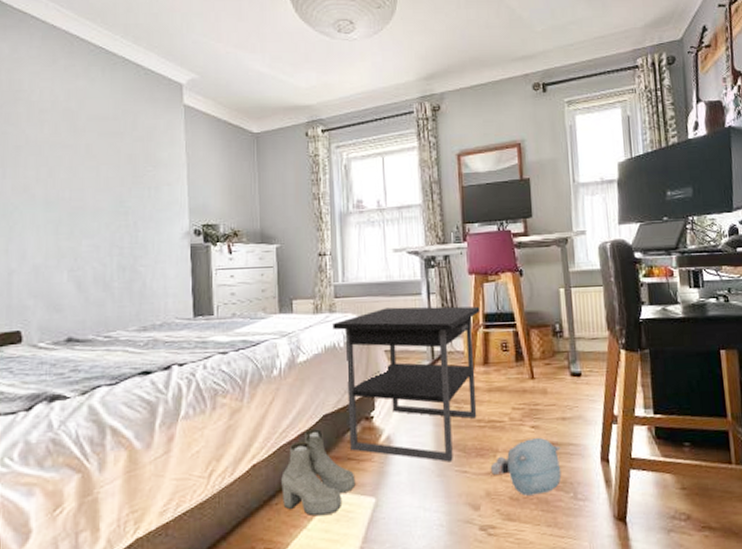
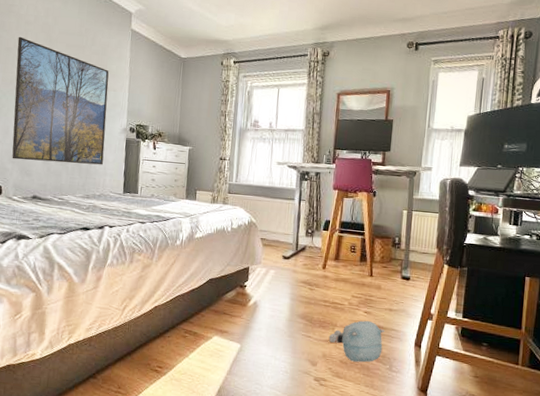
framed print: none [30,129,162,292] -> present [12,36,109,165]
boots: present [281,429,356,516] -> none [173,288,228,351]
nightstand: present [333,306,480,462] -> none [224,206,339,328]

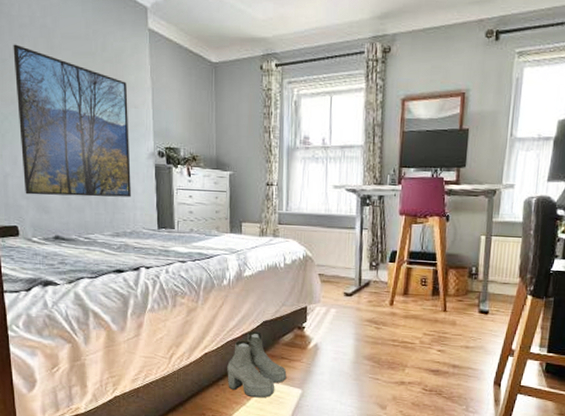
boots: none [173,288,228,351] -> present [227,331,287,398]
plush toy: present [328,320,385,363] -> none [398,359,461,404]

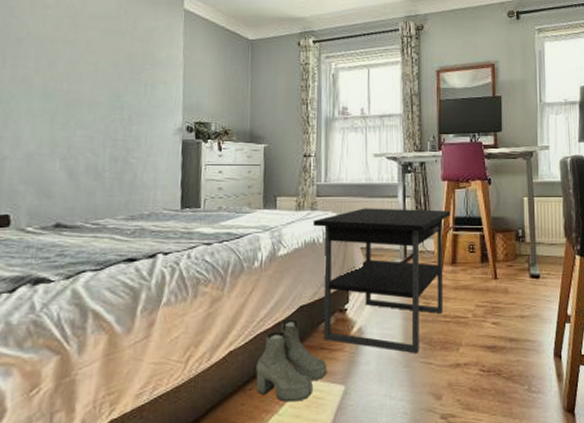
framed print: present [13,44,131,198] -> none [25,23,157,178]
nightstand: none [275,237,406,370] -> present [313,208,451,354]

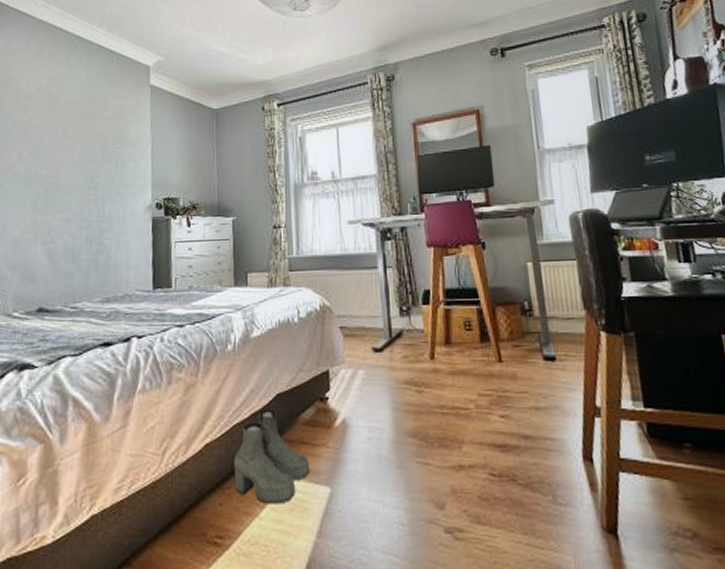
nightstand: present [313,208,451,354] -> none [287,281,441,452]

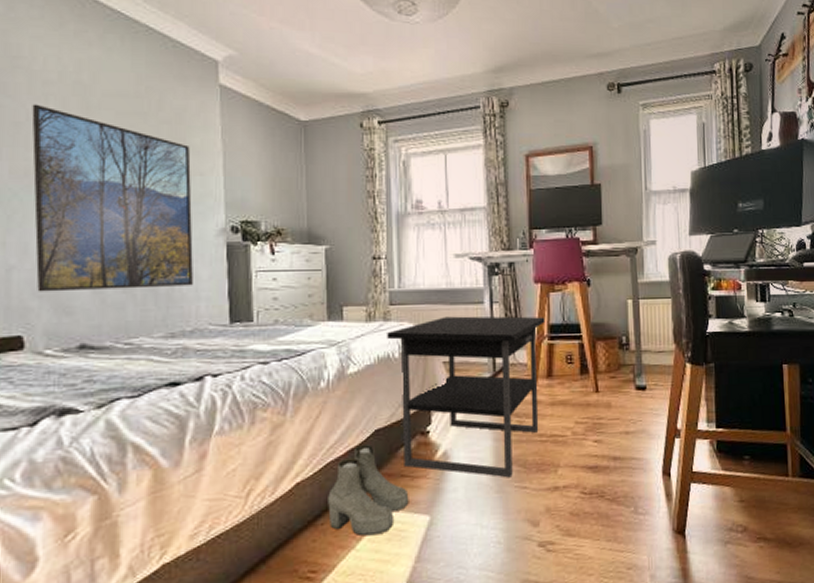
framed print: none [11,113,127,264] -> present [31,104,193,292]
nightstand: none [287,281,441,452] -> present [387,316,546,478]

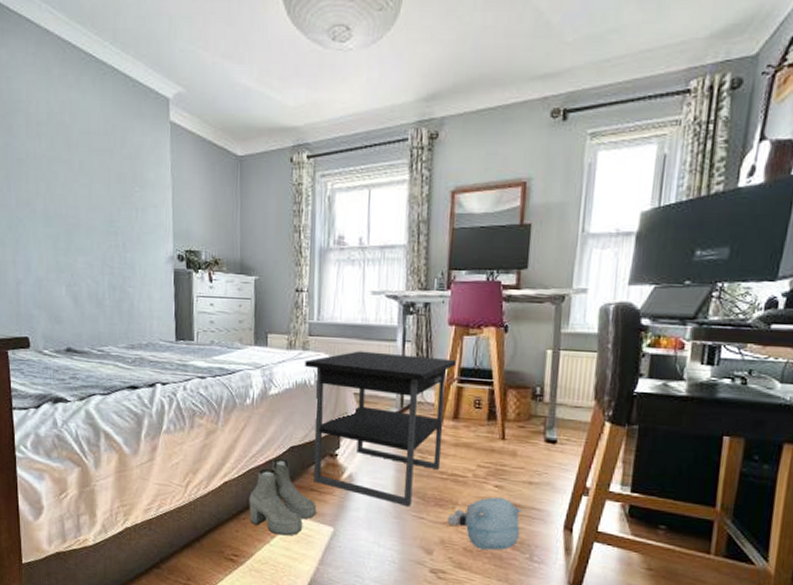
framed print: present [31,104,193,292] -> none [30,142,148,306]
plush toy: none [551,451,624,511] -> present [447,496,523,550]

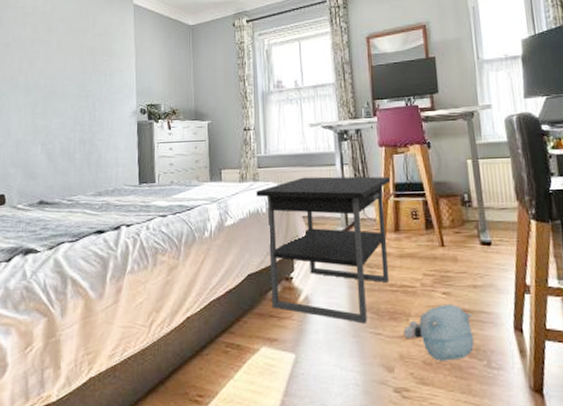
boots: present [249,458,317,536] -> none [211,287,277,368]

